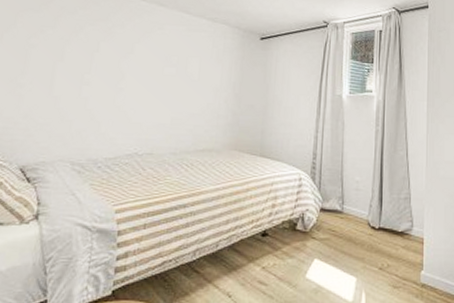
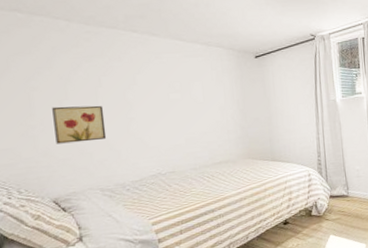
wall art: none [39,67,95,108] -> present [52,105,107,144]

